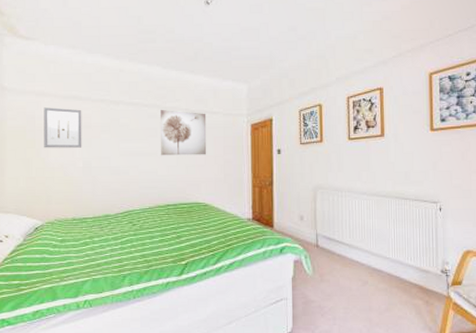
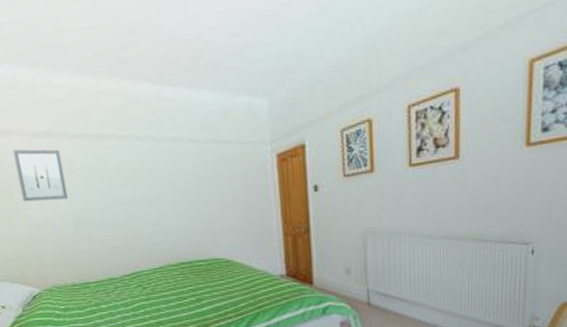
wall art: present [161,110,207,156] -> none [158,142,223,203]

